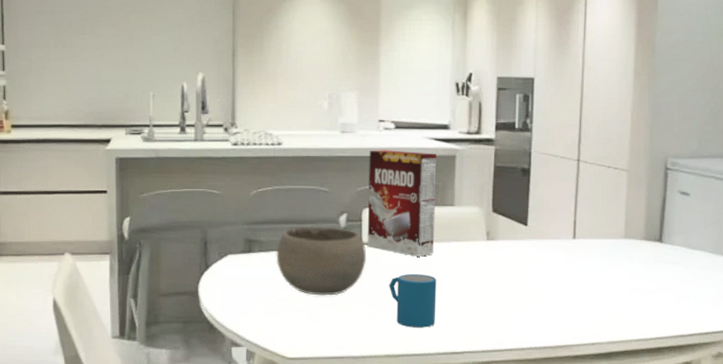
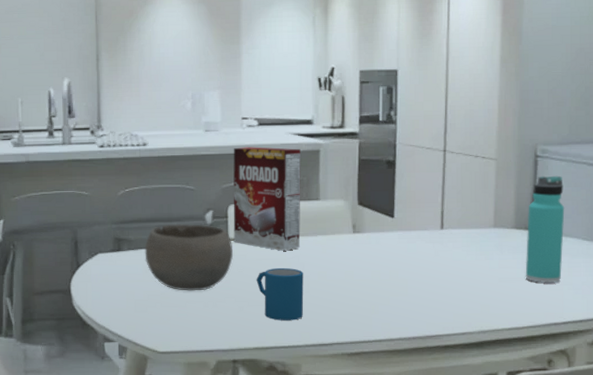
thermos bottle: none [654,188,693,295] -> present [525,175,565,283]

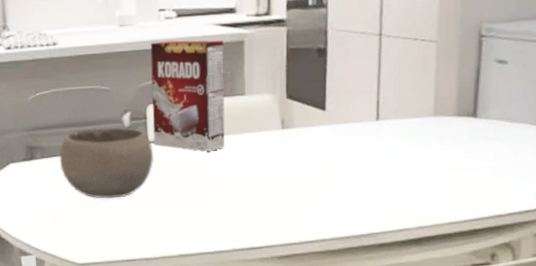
mug: present [256,267,304,321] -> none [179,169,230,225]
thermos bottle: present [525,175,565,283] -> none [467,56,511,173]

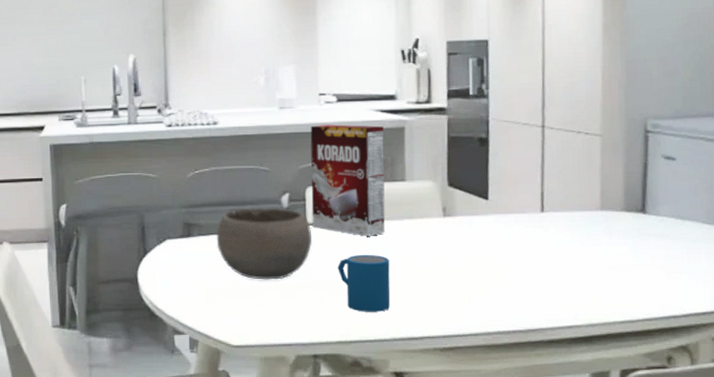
mug: none [179,169,230,225] -> present [337,254,391,312]

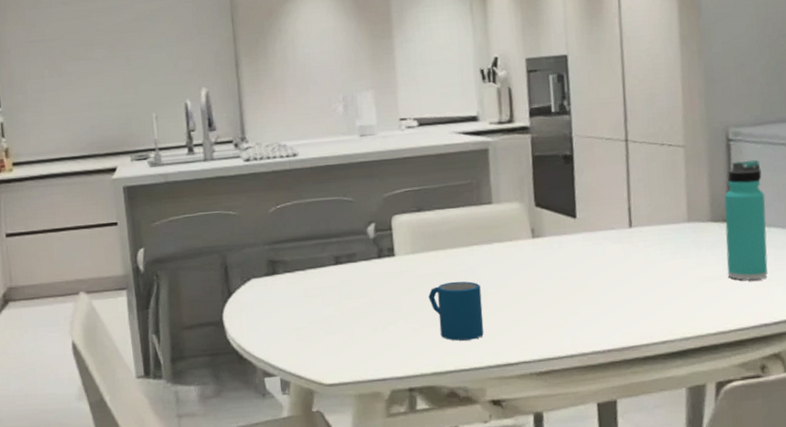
bowl: present [216,208,312,280] -> none [302,239,401,315]
cereal box: present [310,124,386,236] -> none [392,148,474,263]
thermos bottle: none [638,152,681,271] -> present [724,159,768,280]

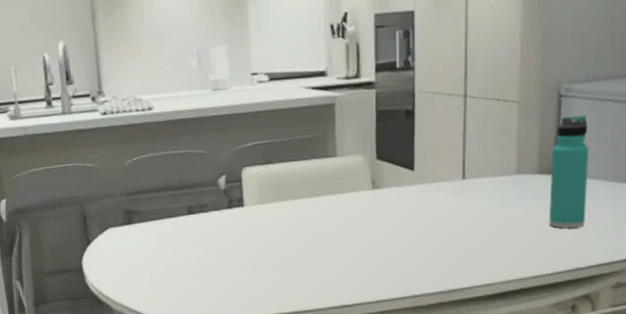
mug: present [428,281,484,341] -> none [274,229,324,285]

